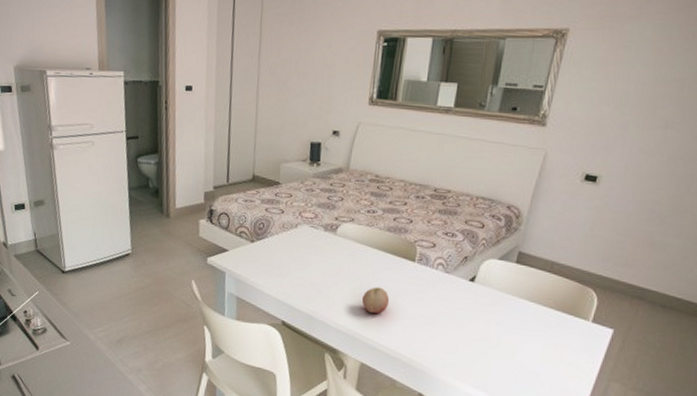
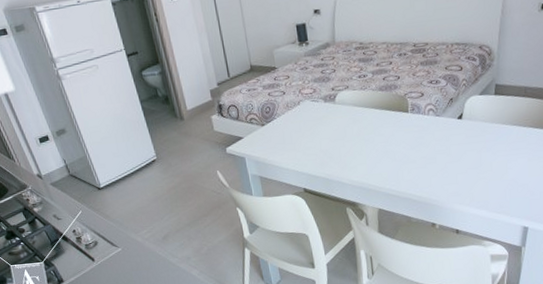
fruit: present [361,287,390,314] -> none [368,141,393,165]

